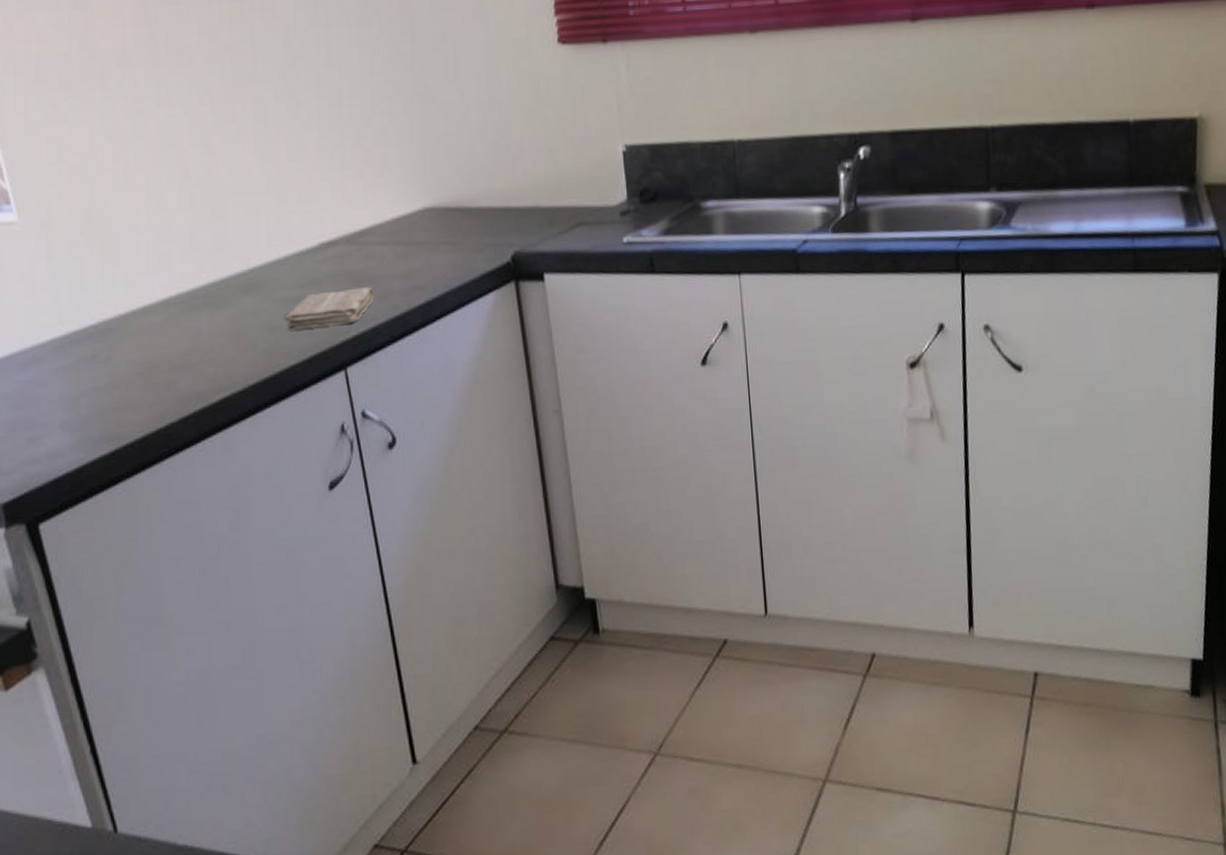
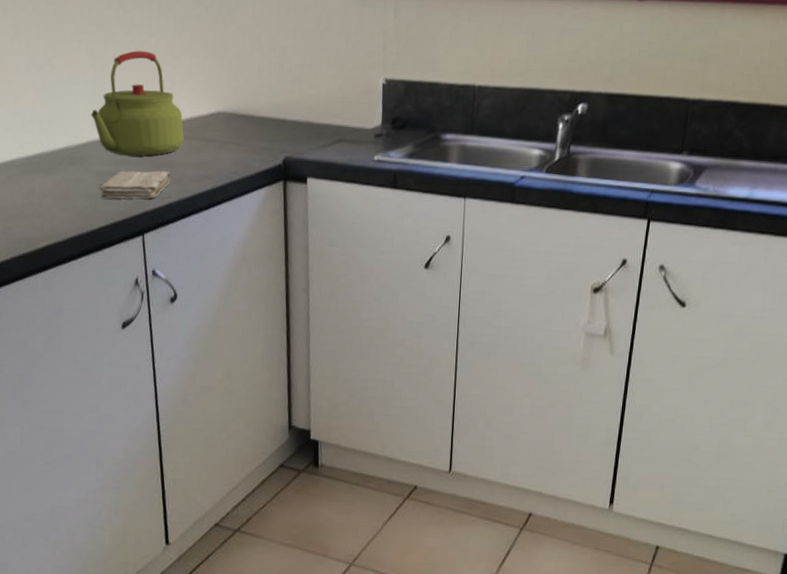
kettle: none [265,146,387,275] -> present [90,51,185,156]

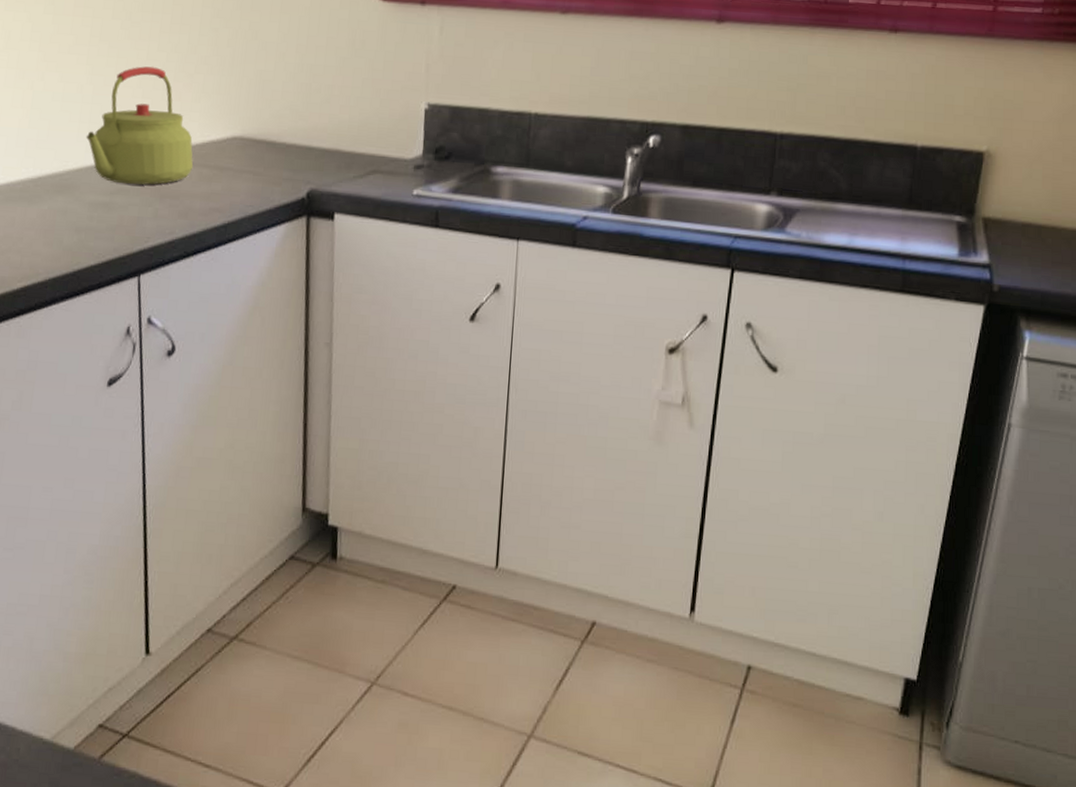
washcloth: present [100,170,171,199] -> none [91,201,175,235]

